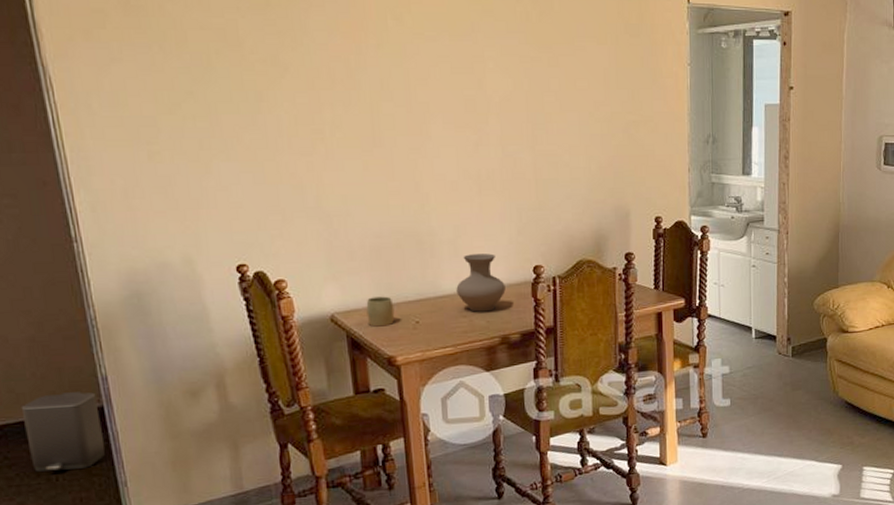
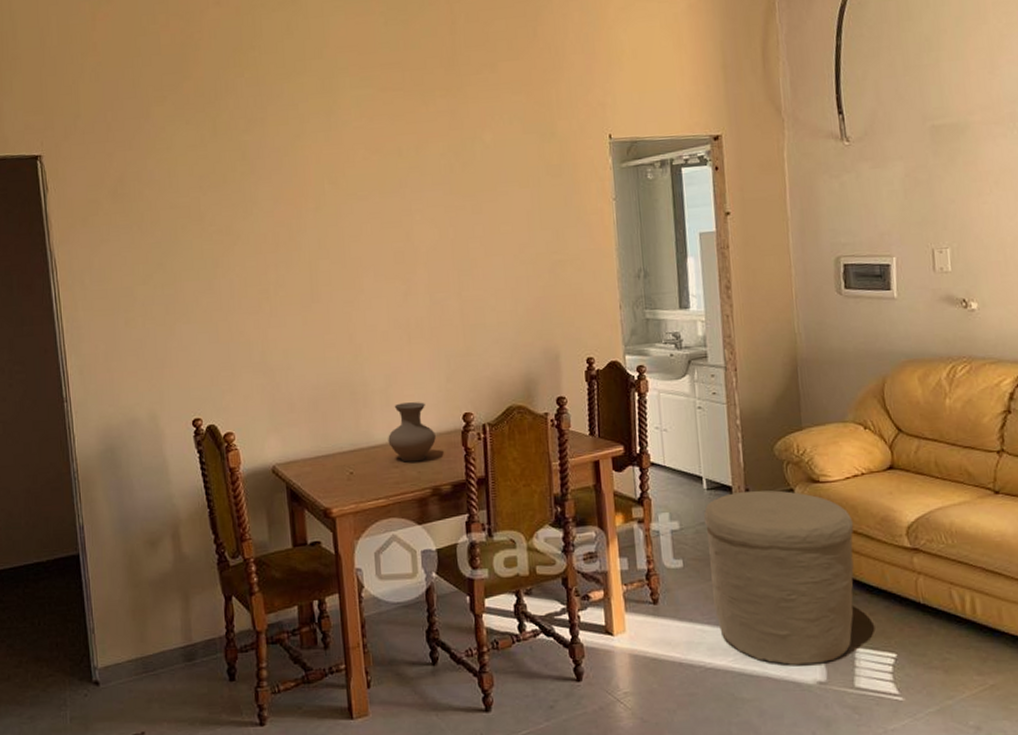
pedal bin: present [21,392,106,472] -> none [15,540,79,616]
mug: present [366,296,395,327] -> none [304,447,330,478]
basket: none [750,339,872,483] -> present [703,490,854,665]

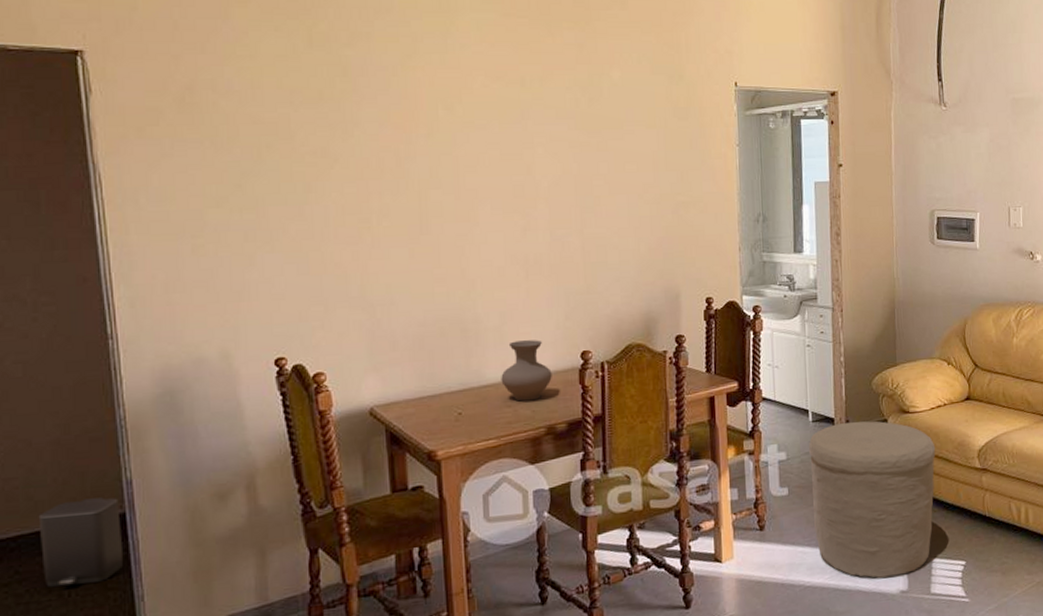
pedal bin: none [15,540,79,616] -> present [38,497,124,587]

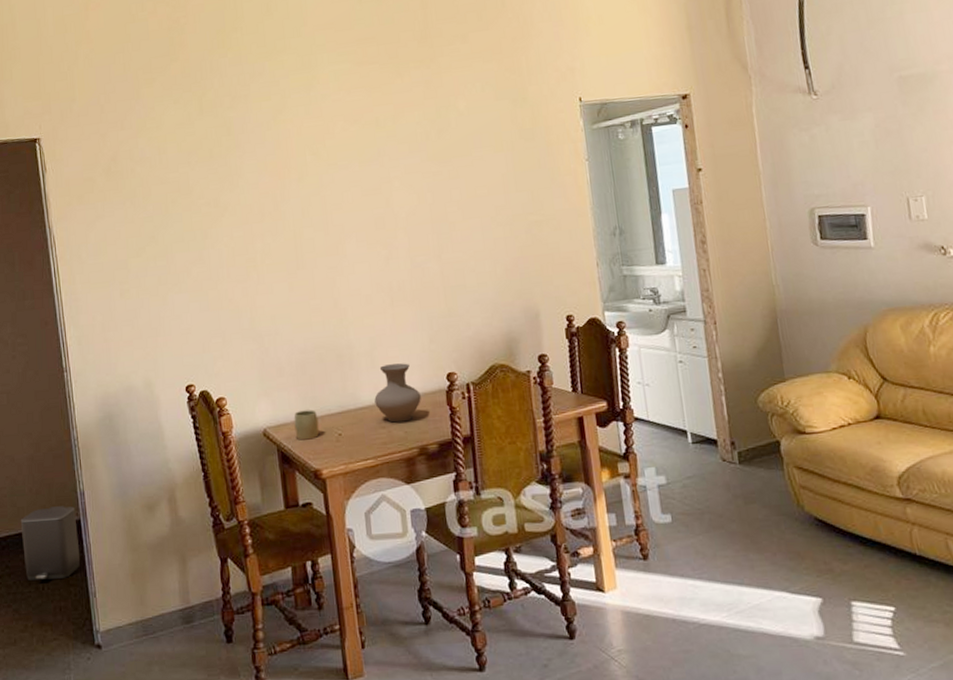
mug: none [407,387,437,420] -> present [294,410,320,441]
basket: present [808,421,936,578] -> none [690,442,848,620]

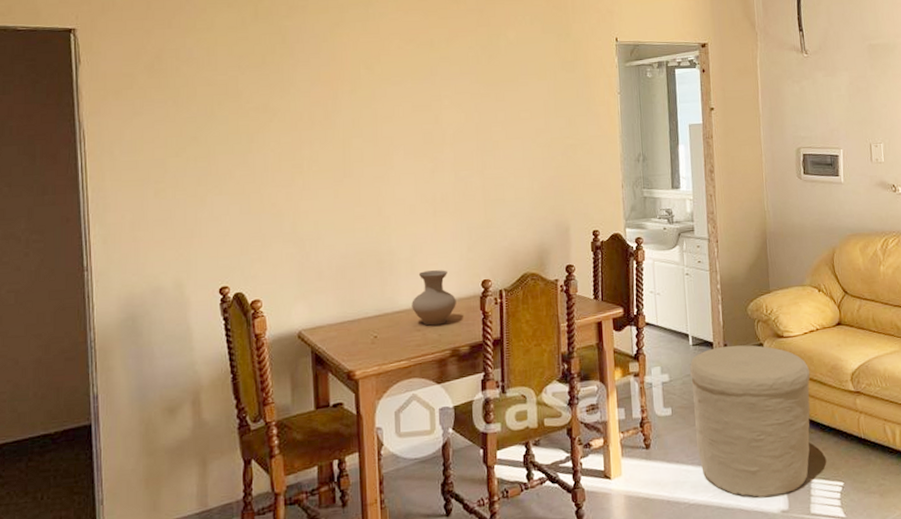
pedal bin: present [20,506,81,581] -> none [20,410,88,490]
mug: present [294,410,320,441] -> none [330,313,355,343]
basket: none [690,442,848,620] -> present [689,345,811,497]

